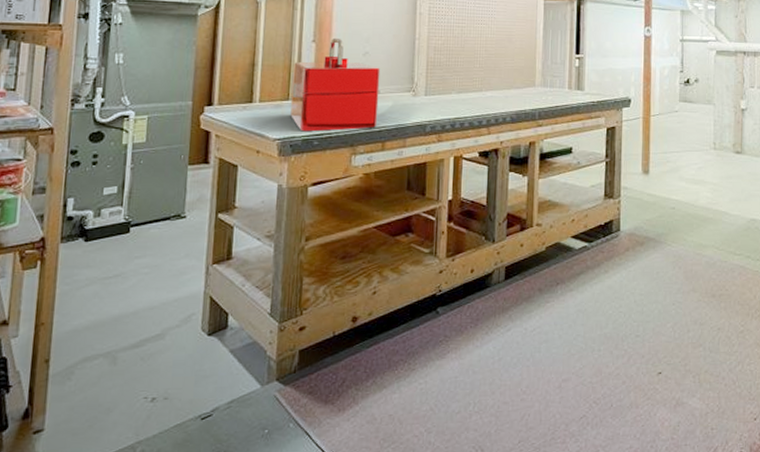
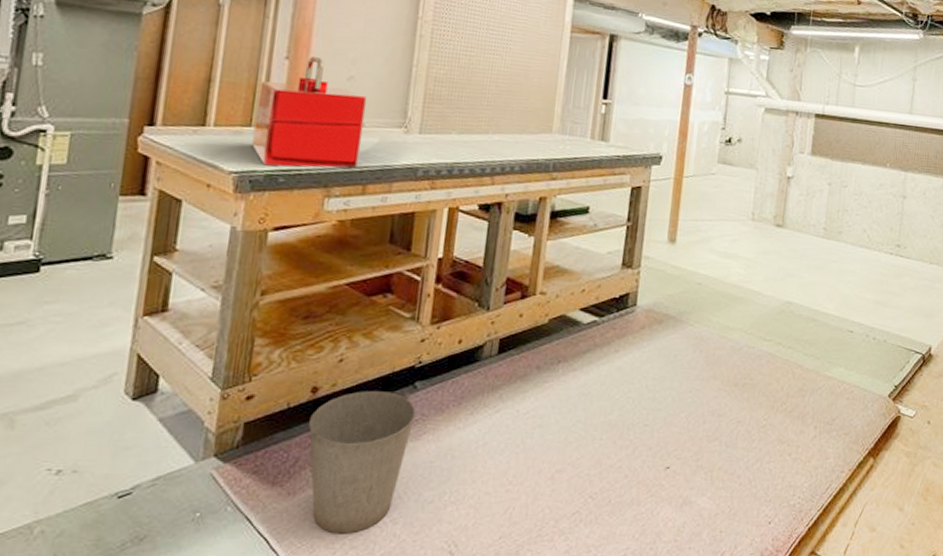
bucket: none [351,316,440,444] -> present [307,391,417,534]

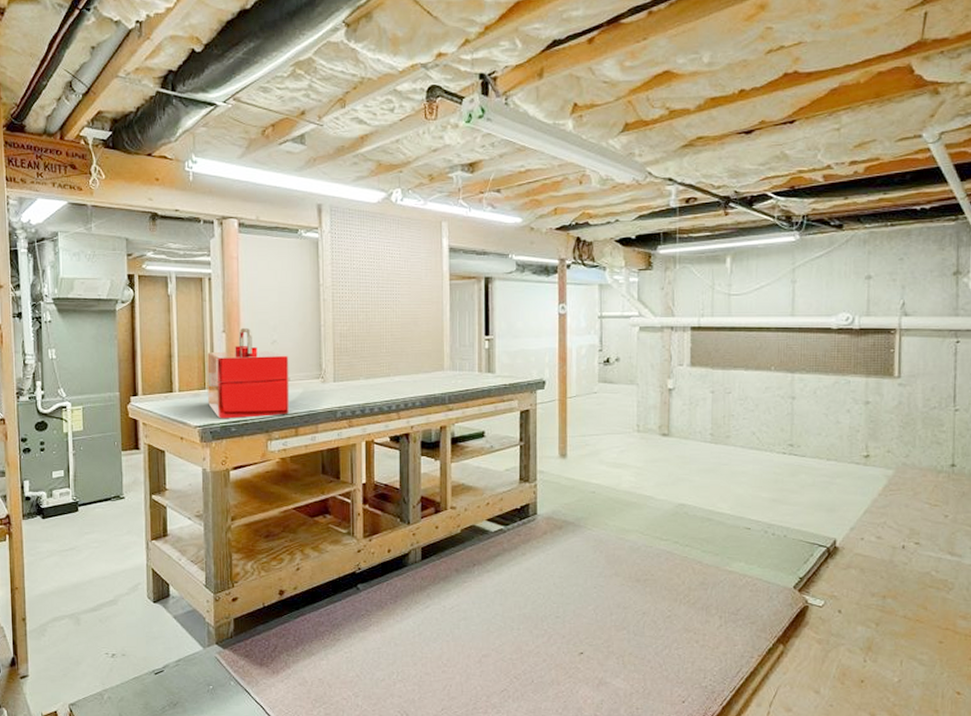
bucket: present [307,391,417,534] -> none [280,592,362,704]

